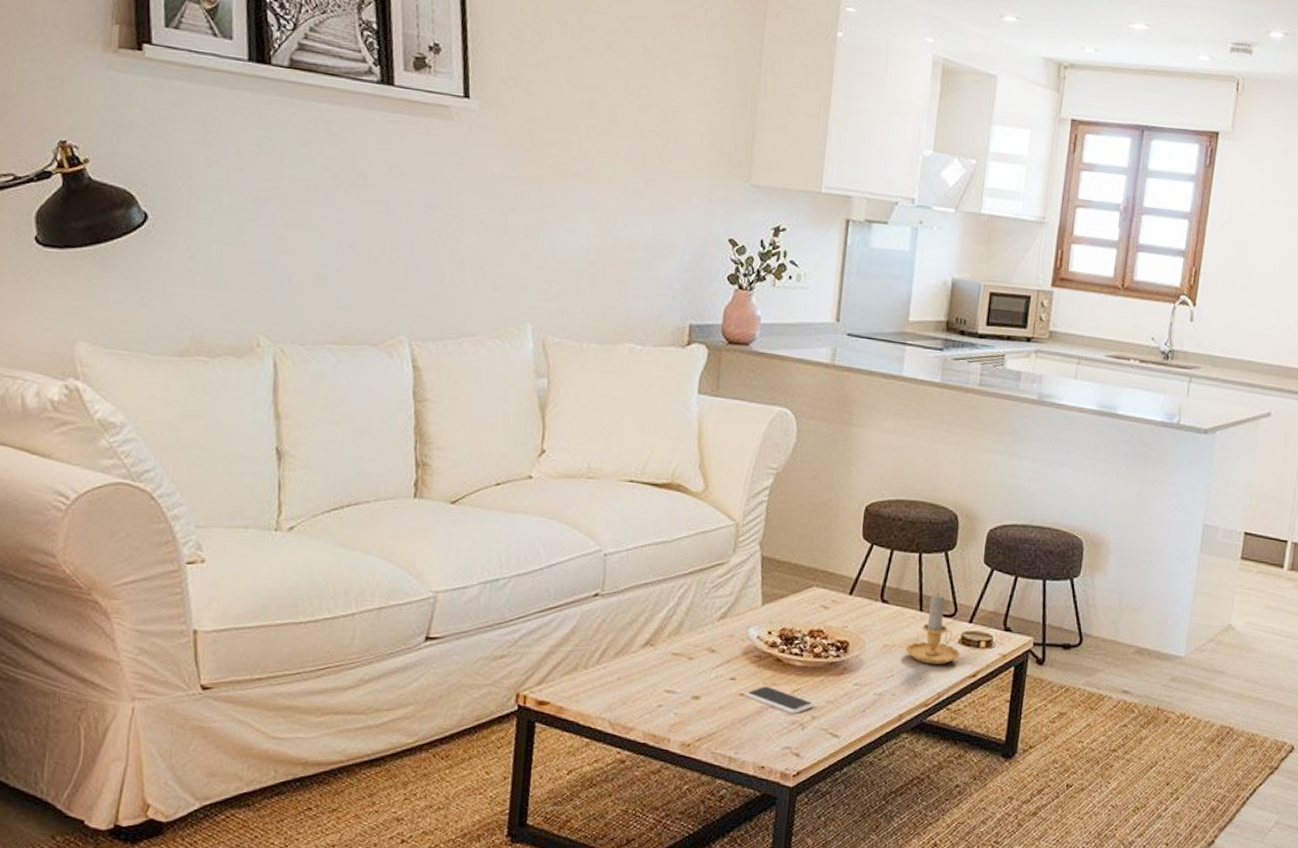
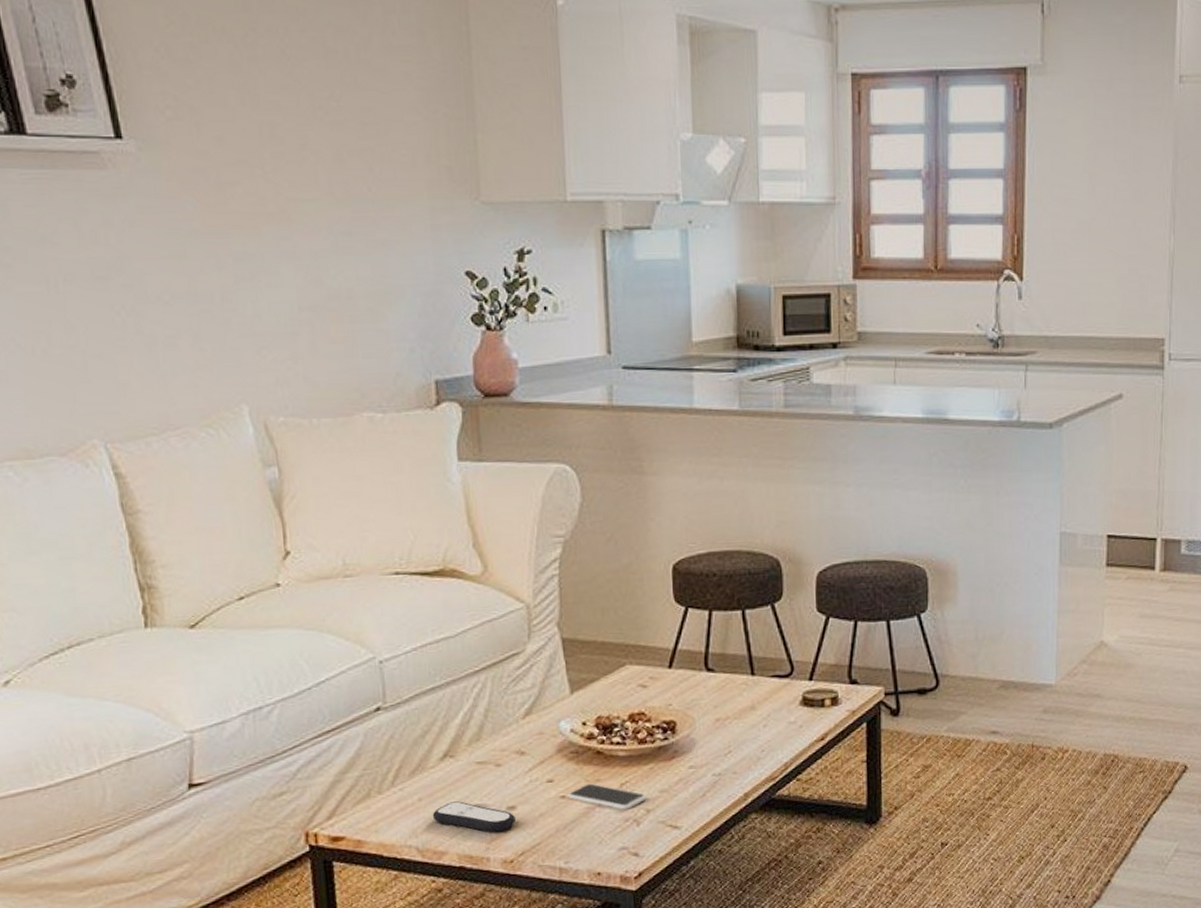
remote control: none [627,685,699,717] -> present [432,801,517,832]
candle: present [905,592,960,665] -> none [740,651,803,733]

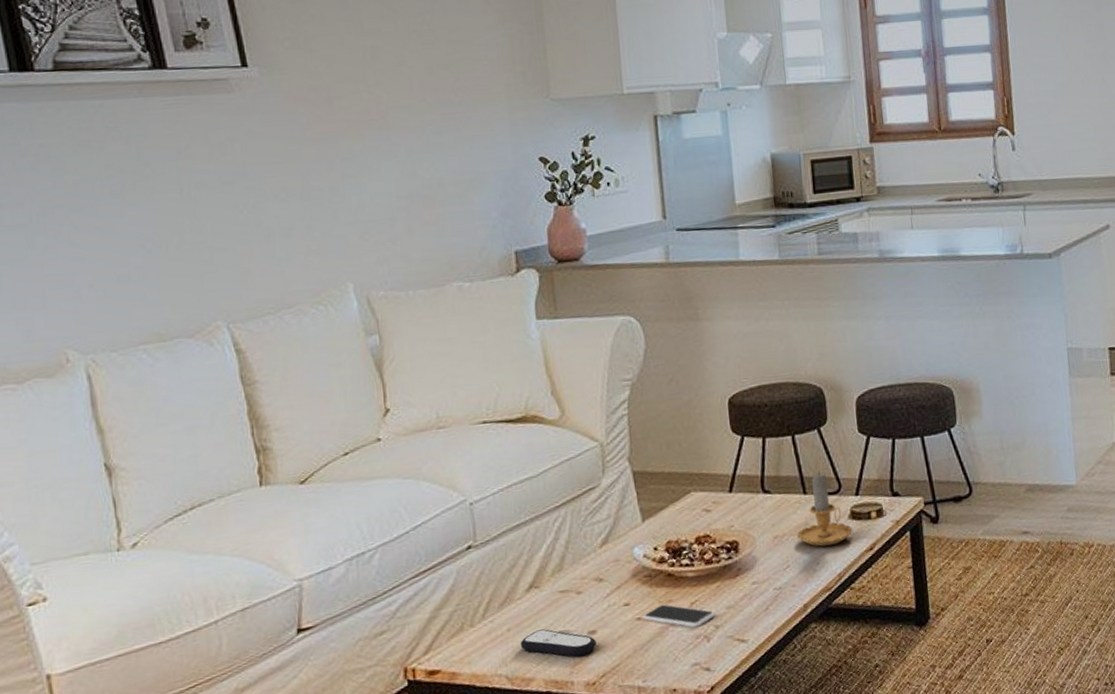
candle: none [740,651,803,733] -> present [796,470,853,547]

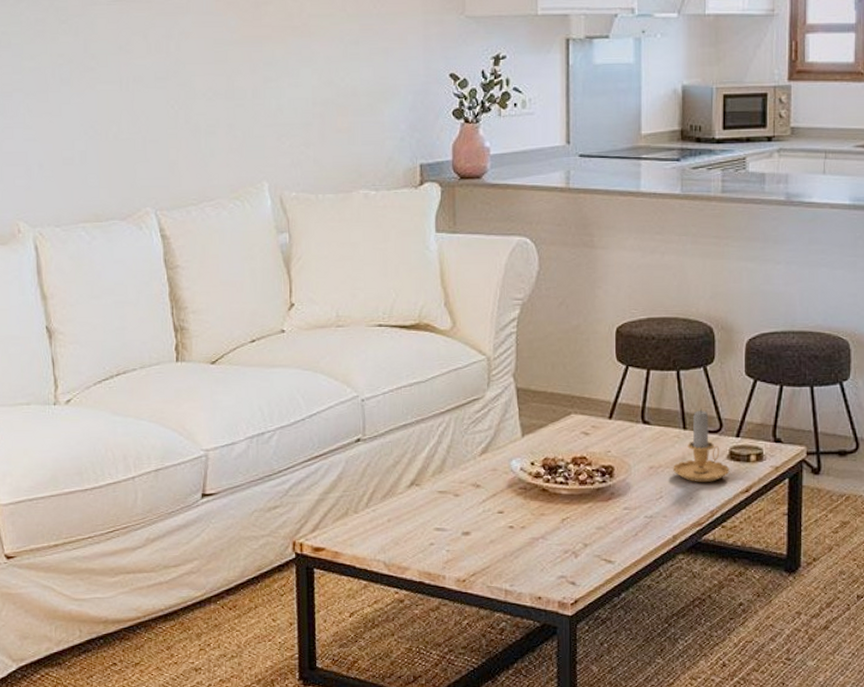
remote control: present [520,629,597,657] -> none [398,524,470,554]
smartphone: present [643,604,715,628] -> none [515,517,585,542]

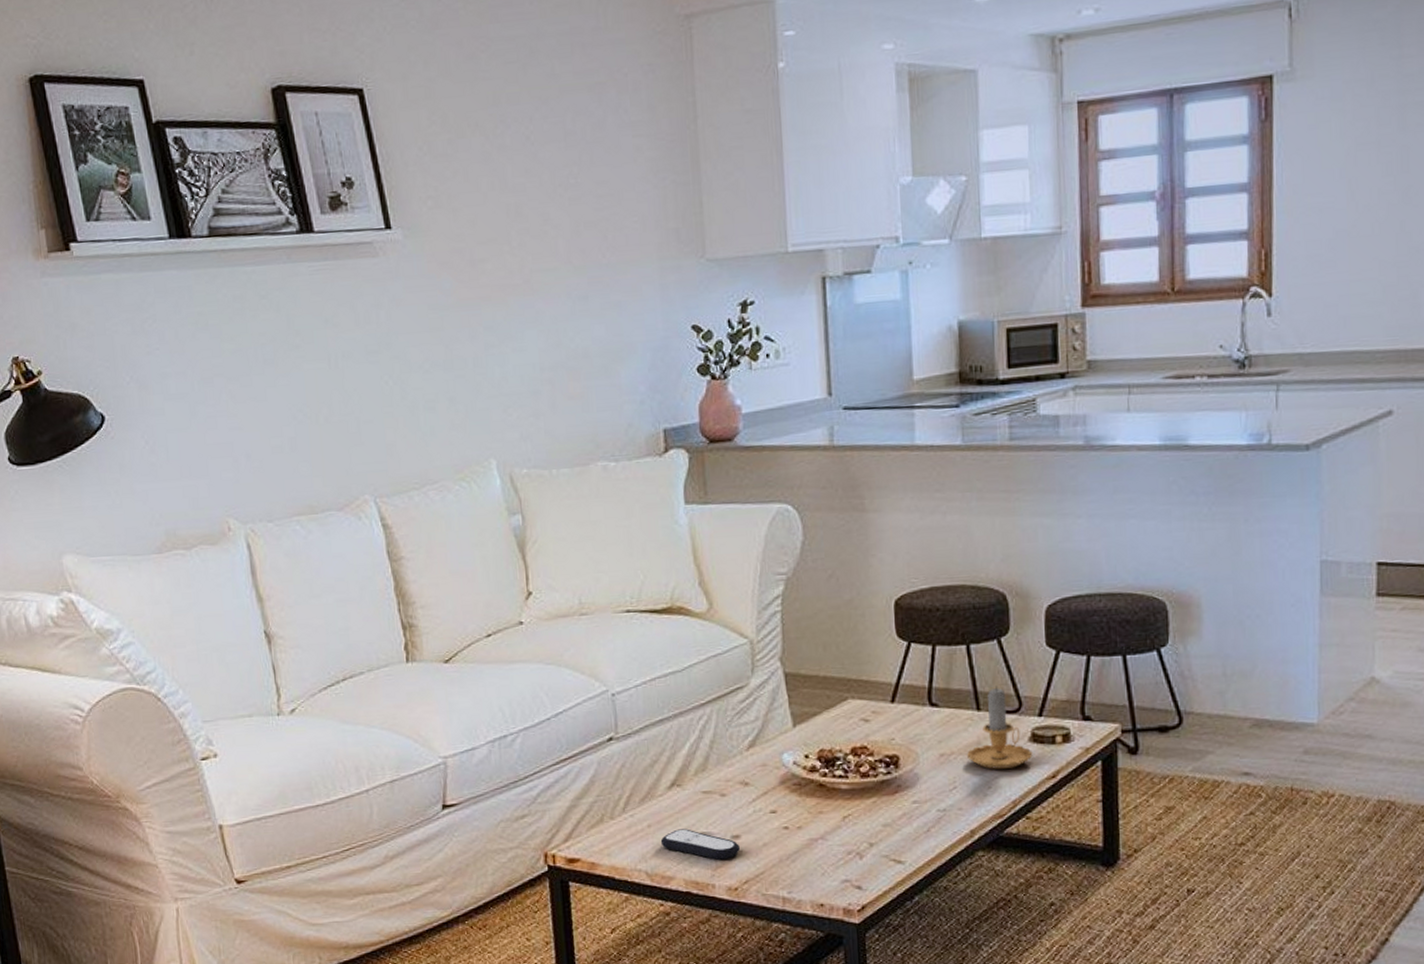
remote control: none [398,524,470,554] -> present [660,829,741,860]

